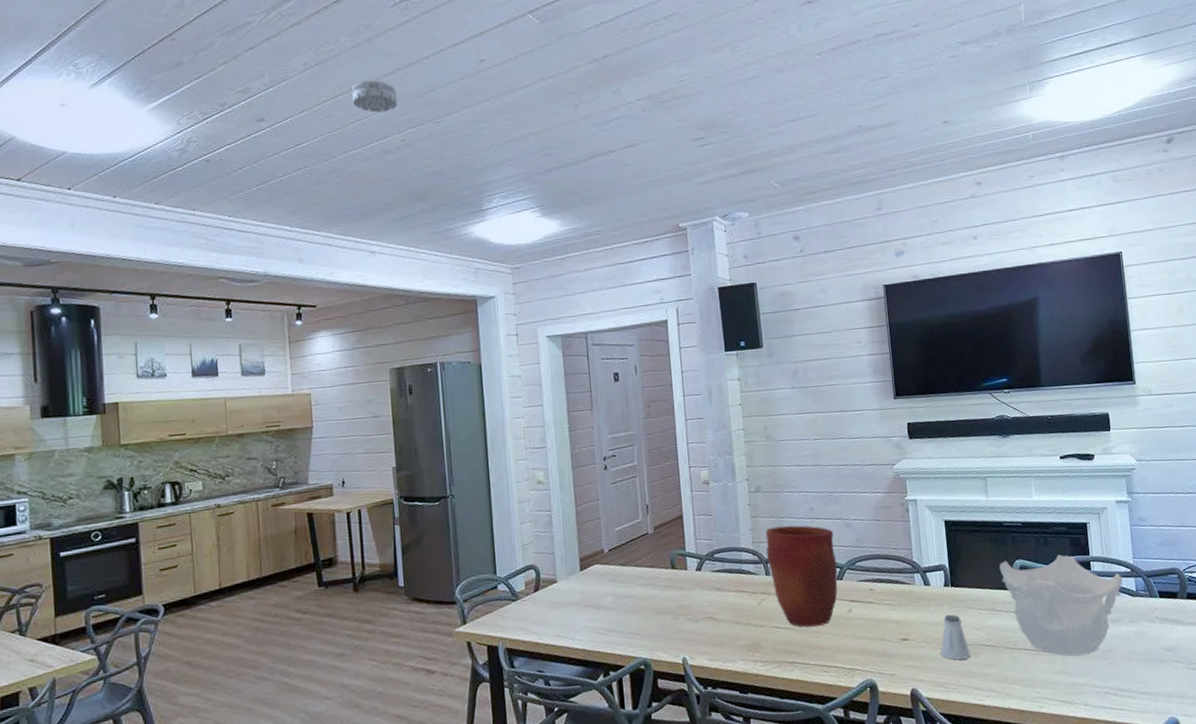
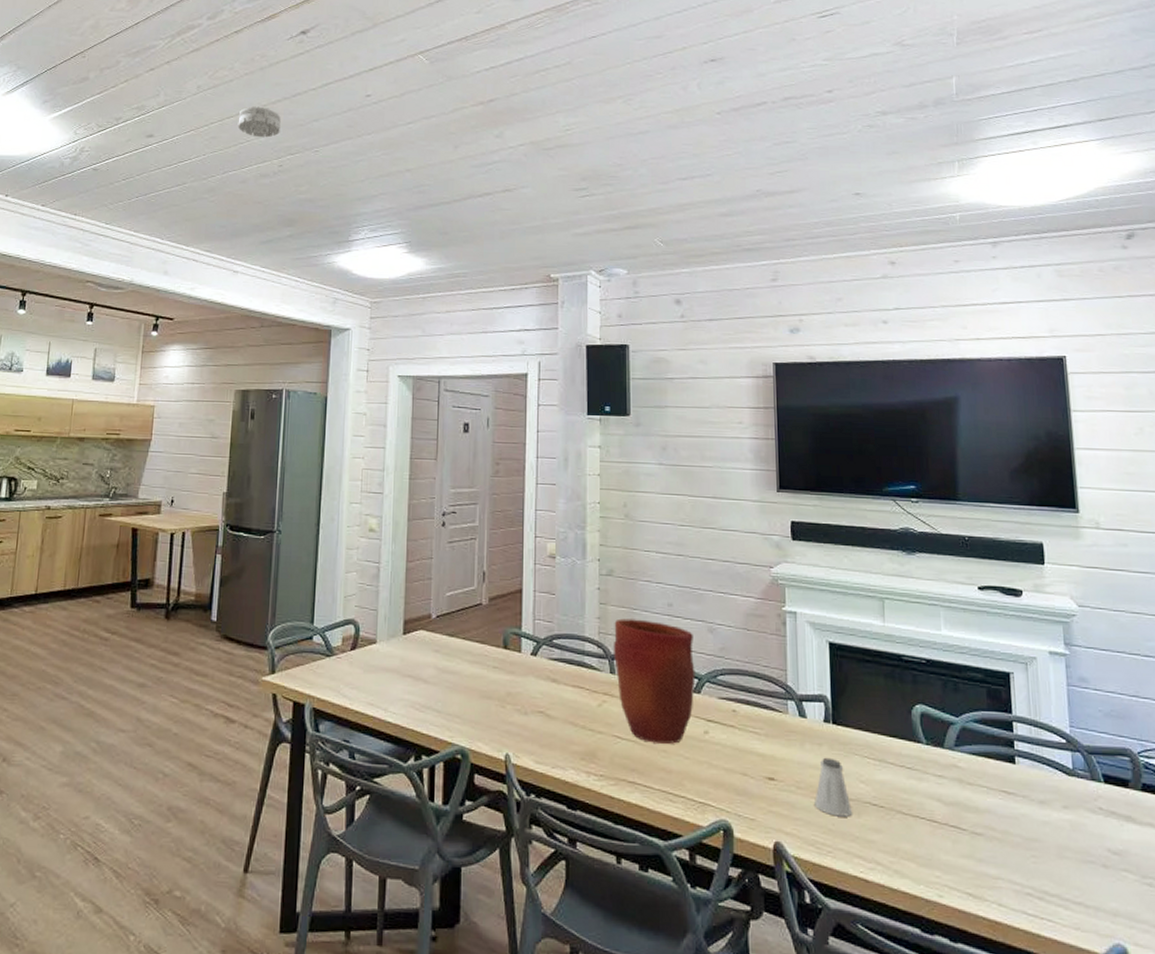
decorative bowl: present [999,554,1124,656] -> none [894,703,1056,839]

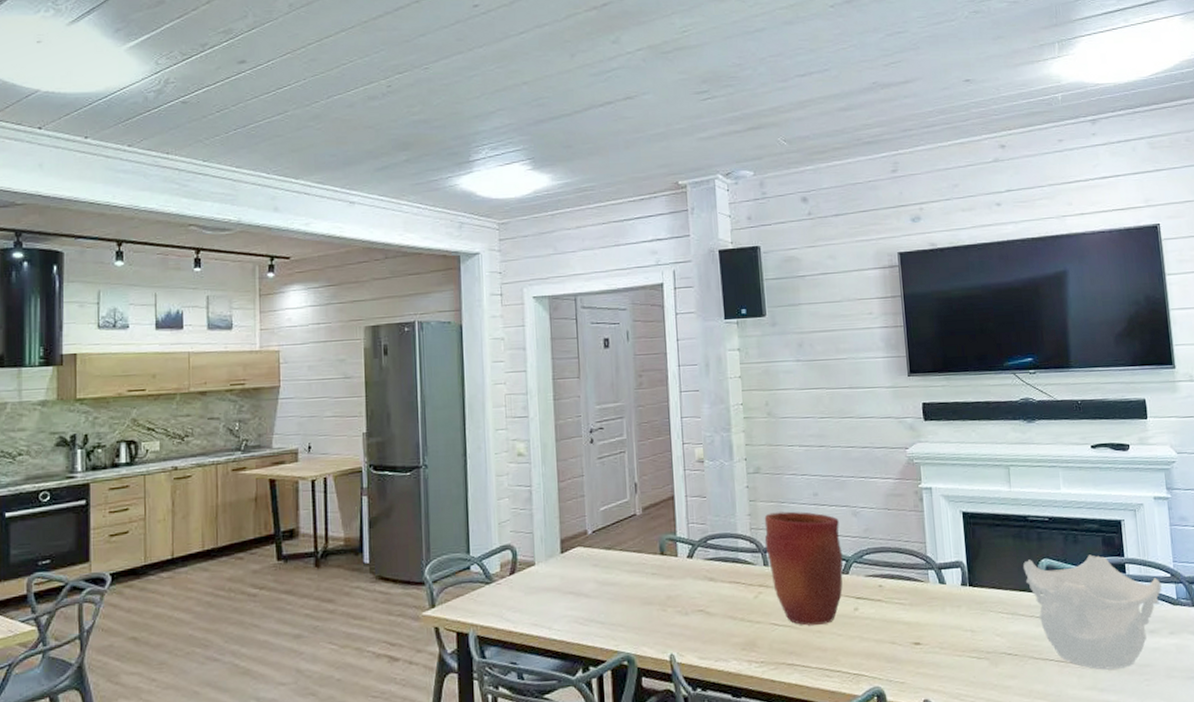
smoke detector: present [237,106,281,138] -> none [337,23,385,57]
saltshaker: present [814,757,852,817] -> none [957,617,990,669]
decorative bowl: none [894,703,1056,839] -> present [1022,554,1163,670]

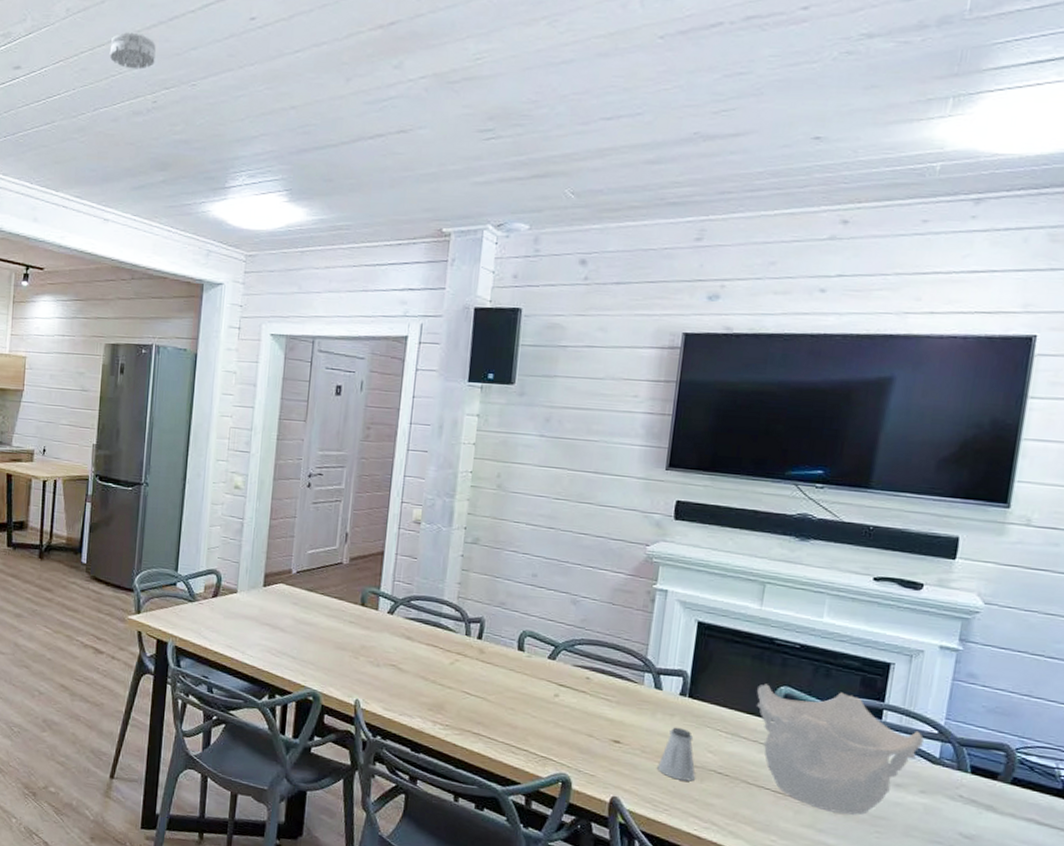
smoke detector: none [337,23,385,57] -> present [109,32,156,70]
vase: present [764,511,843,626] -> none [470,585,555,704]
saltshaker: none [957,617,990,669] -> present [658,727,695,782]

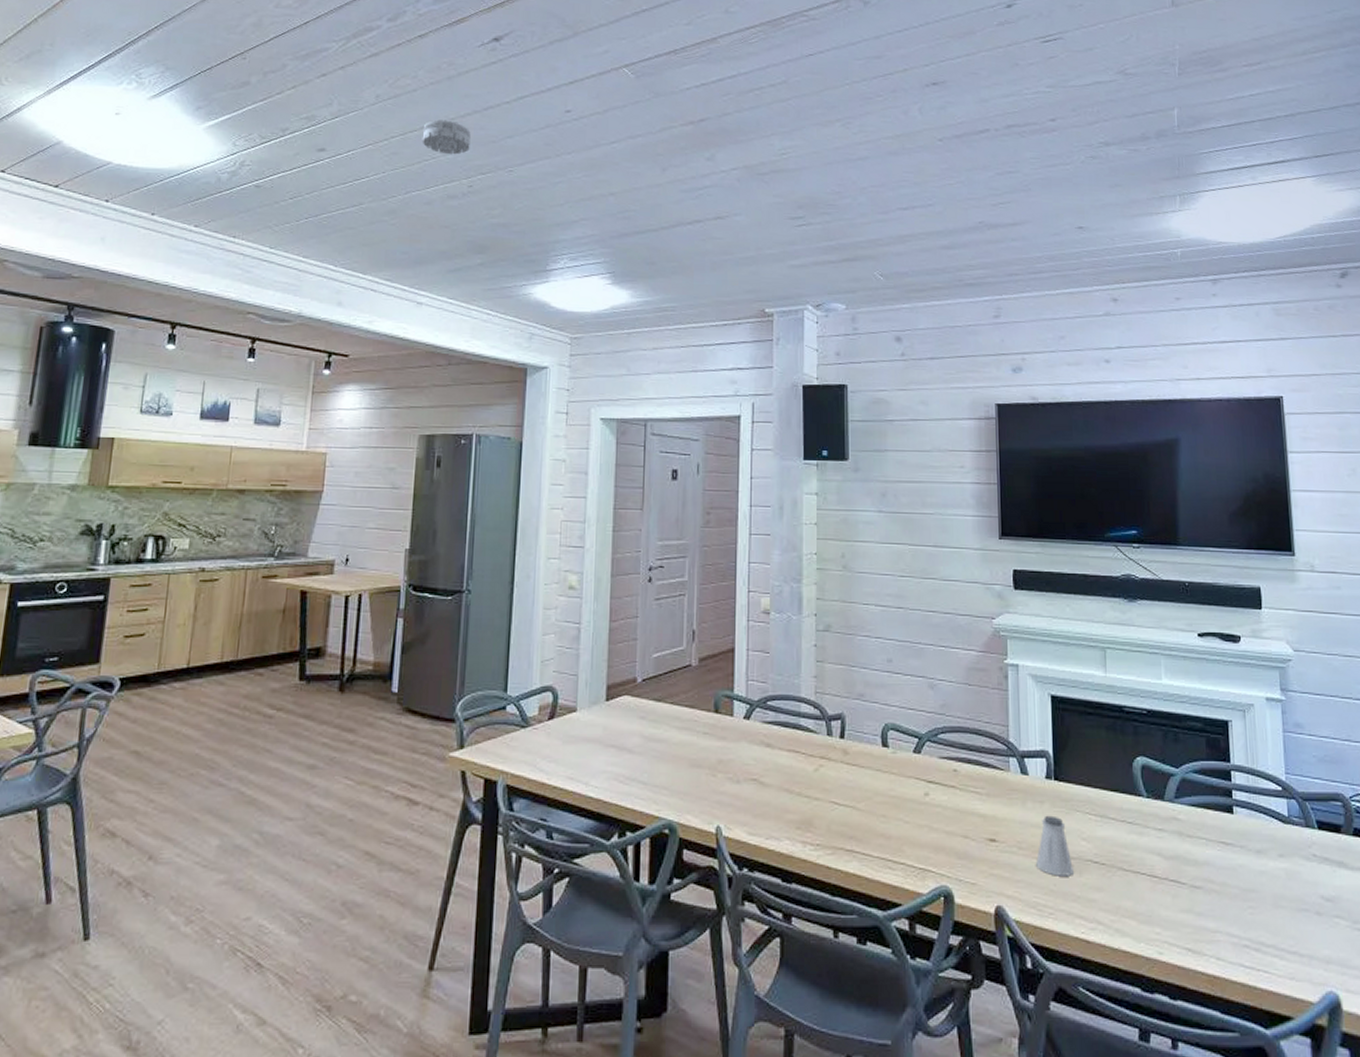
decorative bowl: present [756,684,925,816] -> none [1115,756,1273,891]

